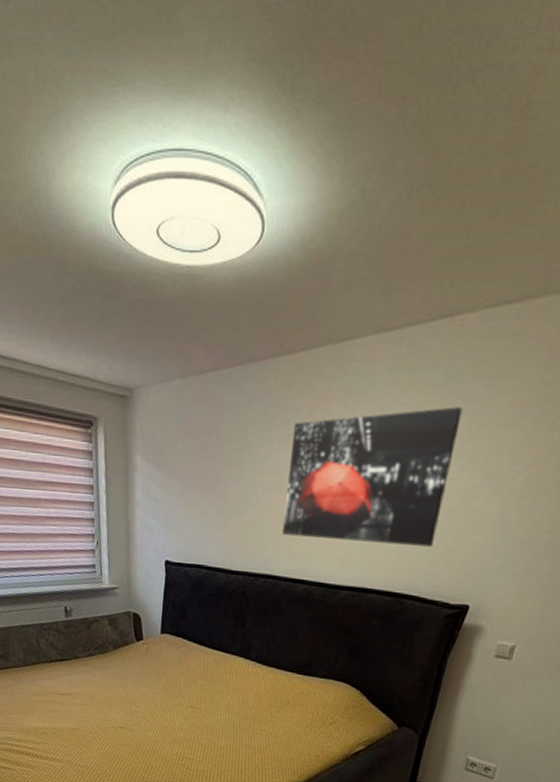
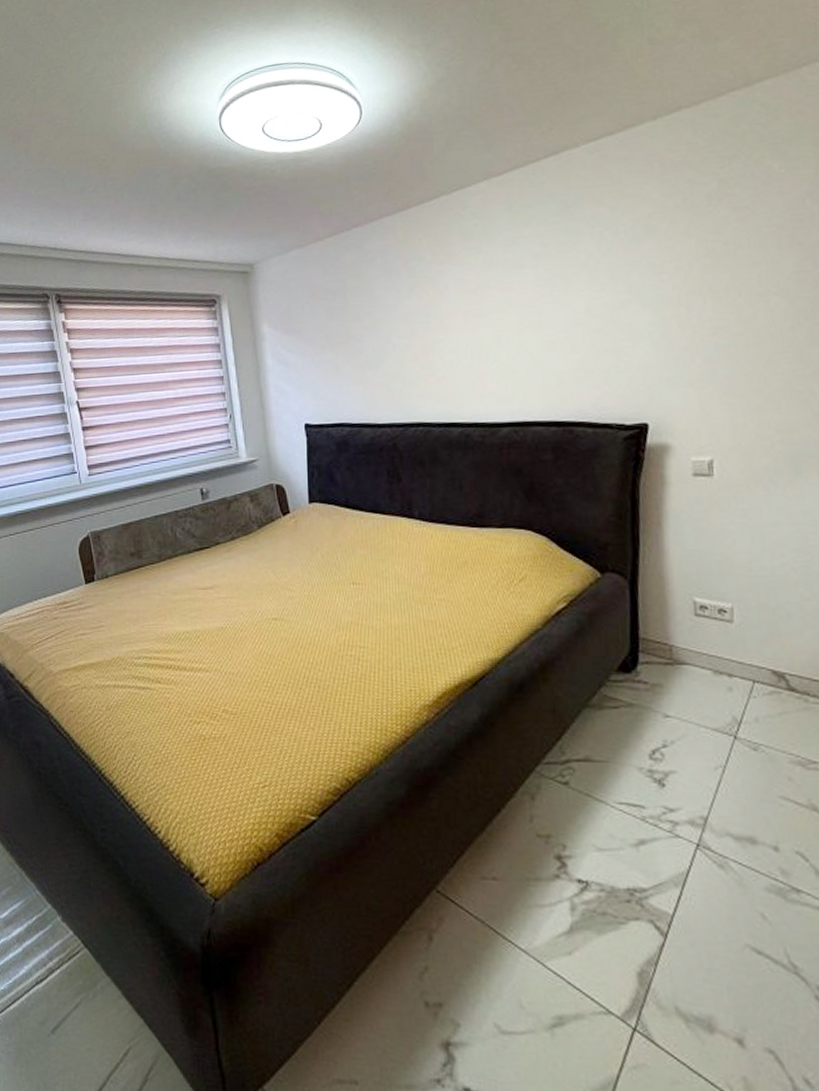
wall art: present [282,407,463,547] -> none [421,230,592,379]

